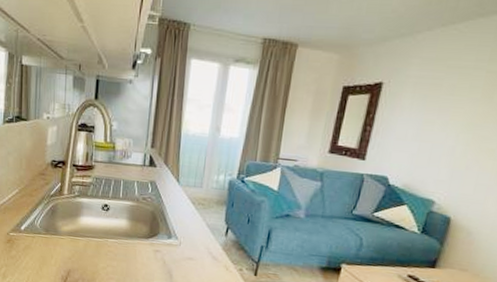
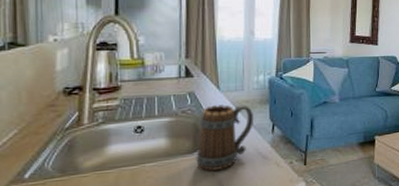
mug: none [150,197,210,260] -> present [196,104,254,171]

